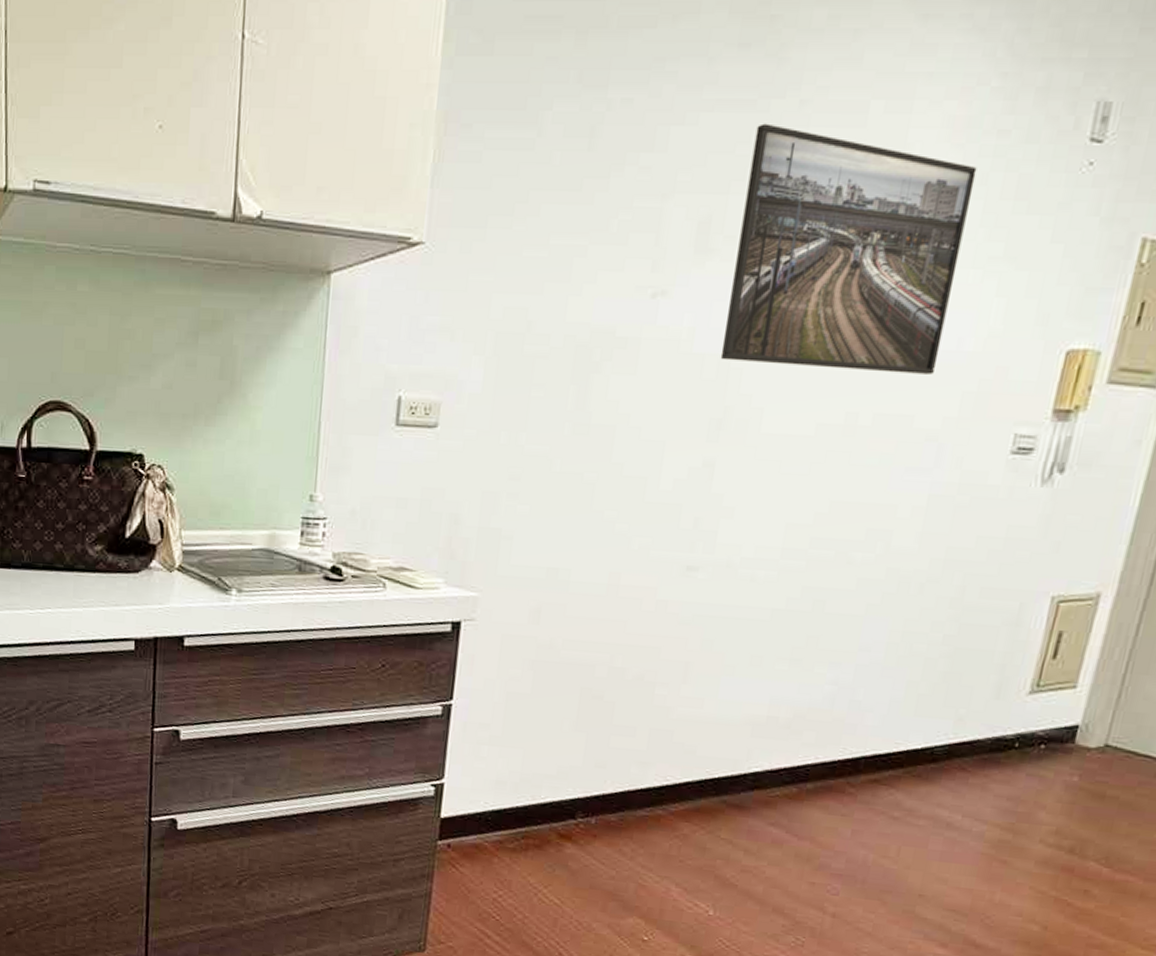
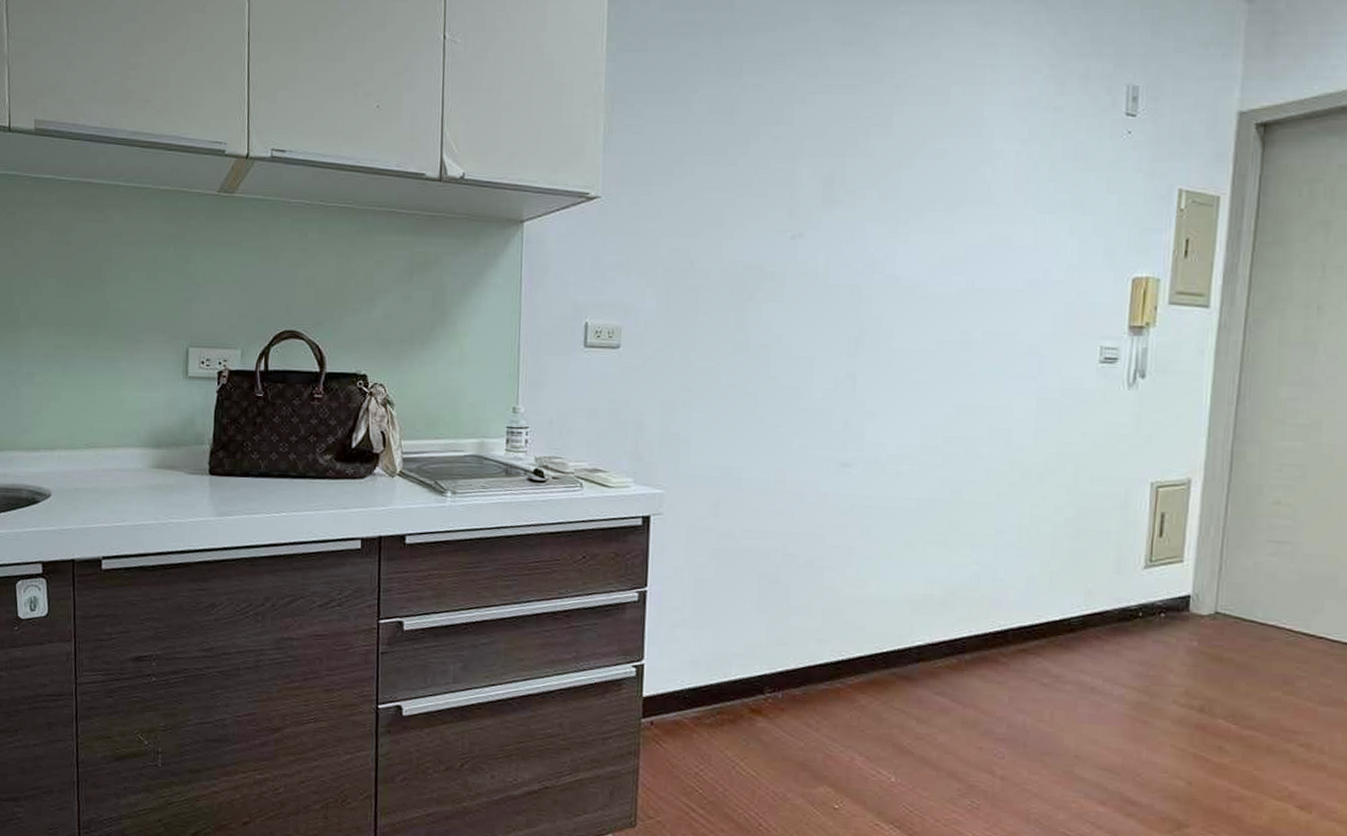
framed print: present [720,123,977,374] -> none [852,103,1041,299]

